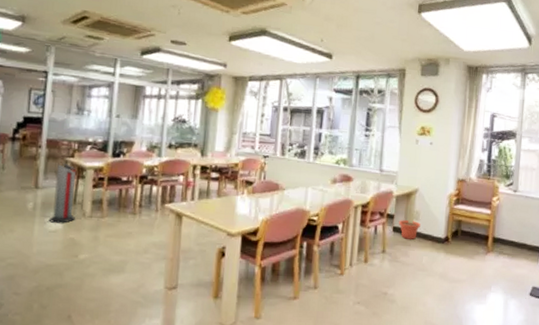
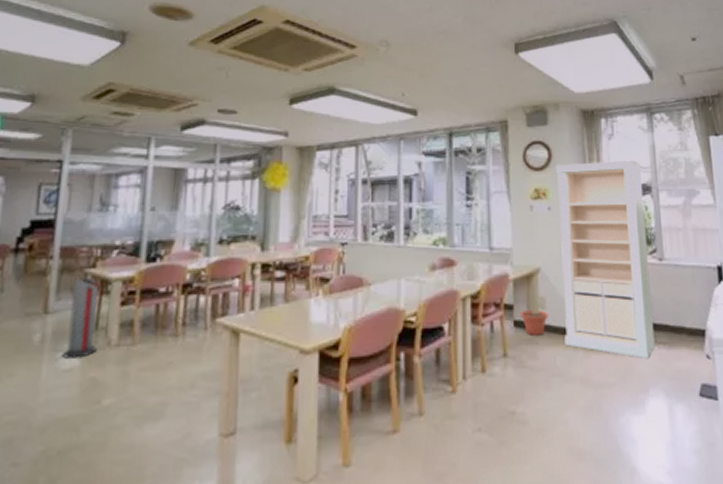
storage cabinet: none [431,109,510,264] -> present [556,160,655,358]

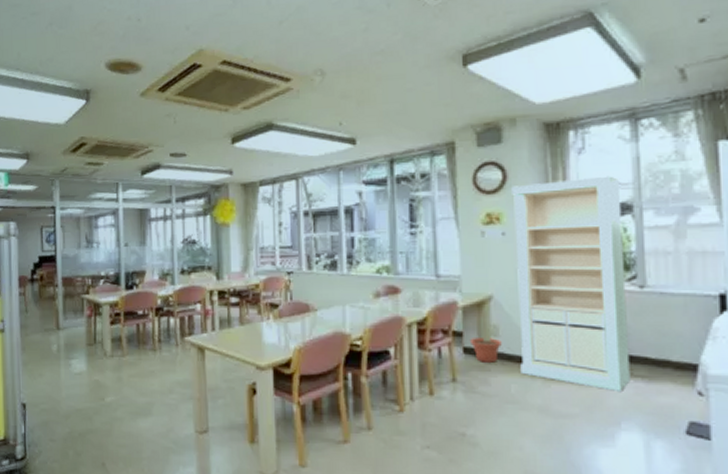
air purifier: present [61,276,98,359] -> none [73,301,97,365]

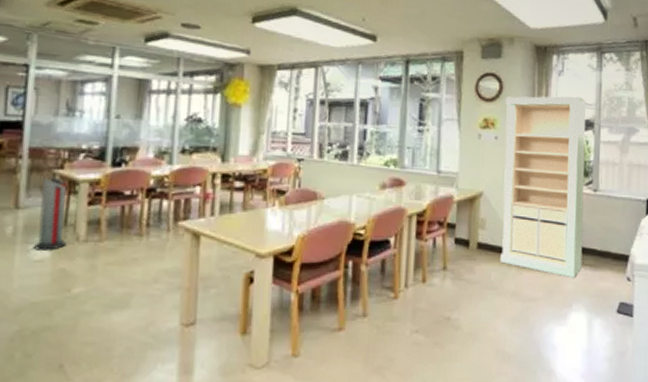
air purifier: none [73,301,97,365] -> present [33,176,66,251]
plant pot: present [469,338,502,362] -> none [460,230,487,252]

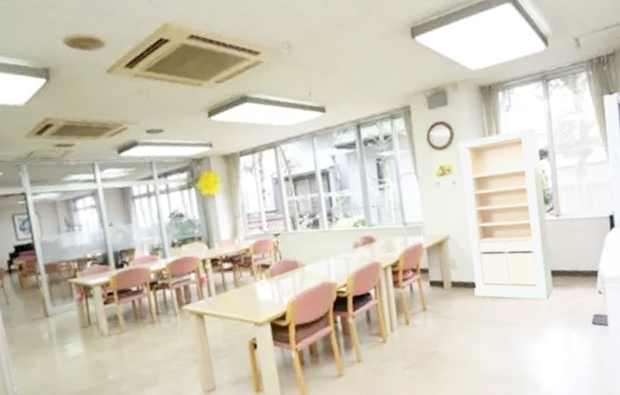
air purifier: present [33,176,66,251] -> none [62,285,95,349]

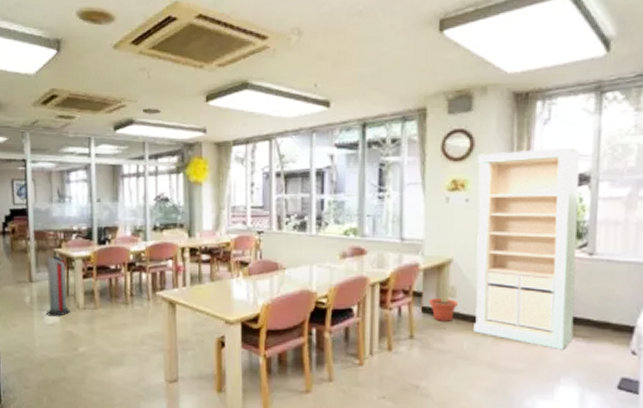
air purifier: none [62,285,95,349] -> present [46,255,70,316]
plant pot: none [434,270,459,292] -> present [428,298,458,321]

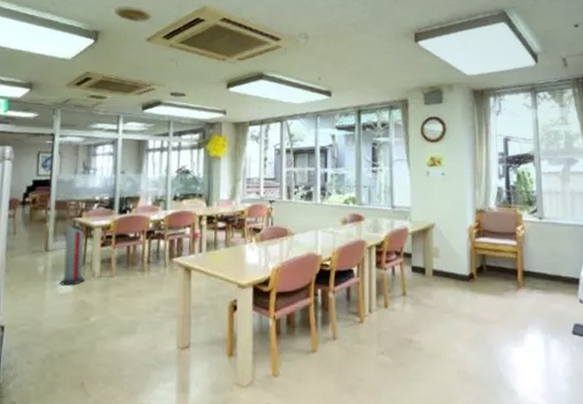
plant pot: present [428,298,458,321] -> none [416,258,441,279]
storage cabinet: present [473,147,580,350] -> none [449,133,534,301]

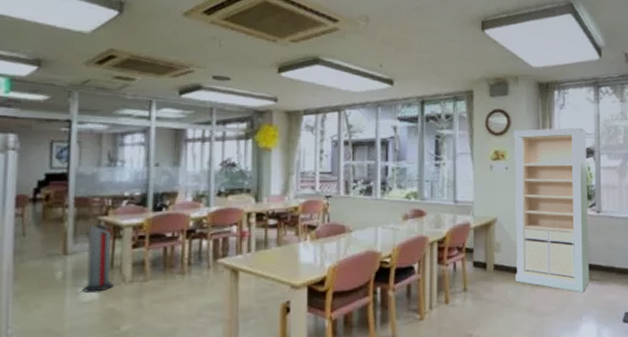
storage cabinet: none [449,133,534,301] -> present [514,127,589,292]

